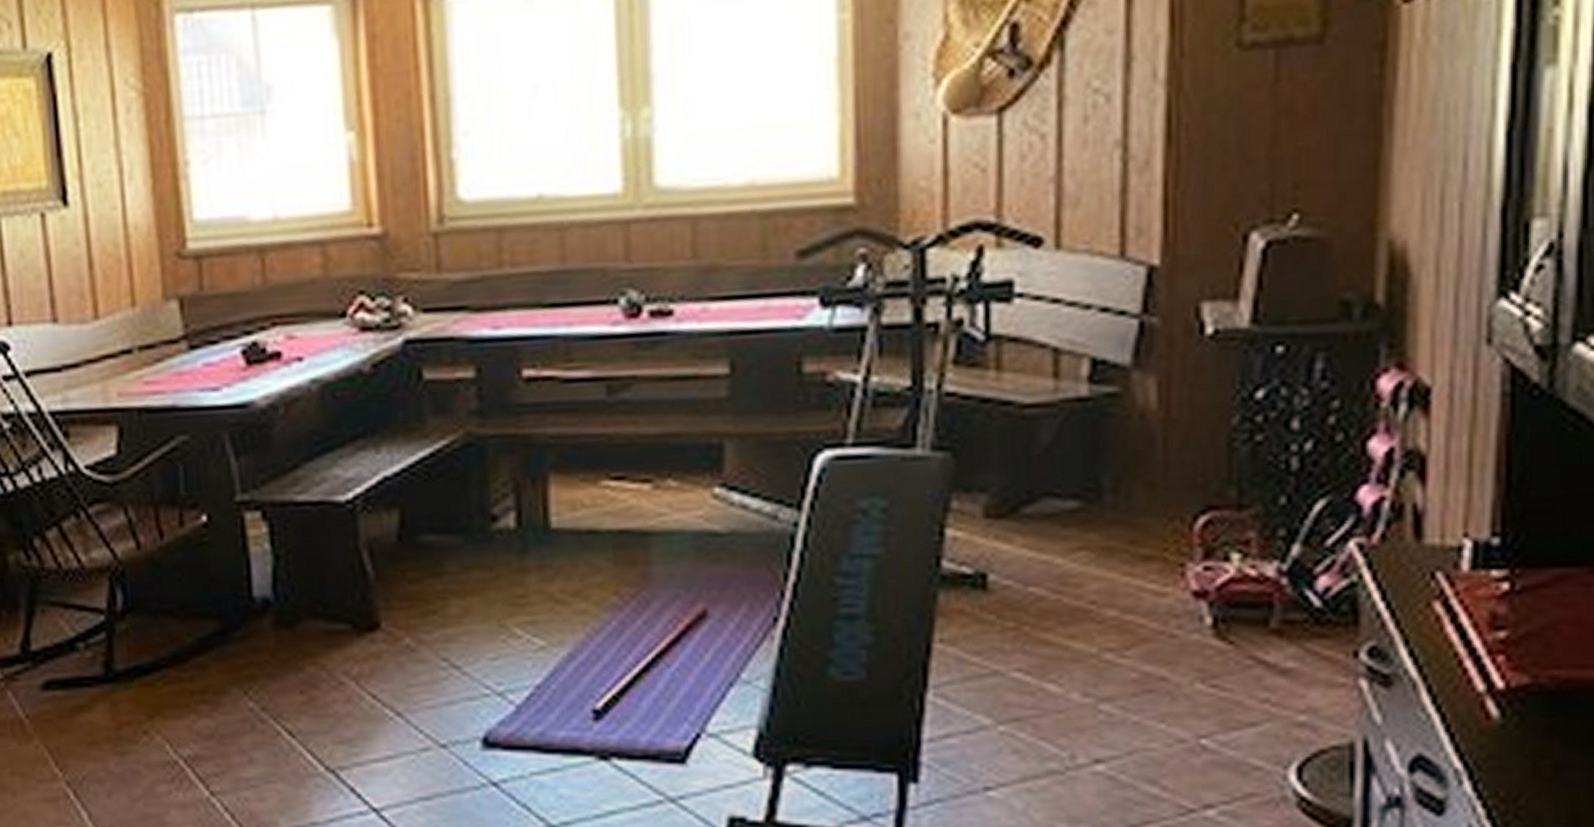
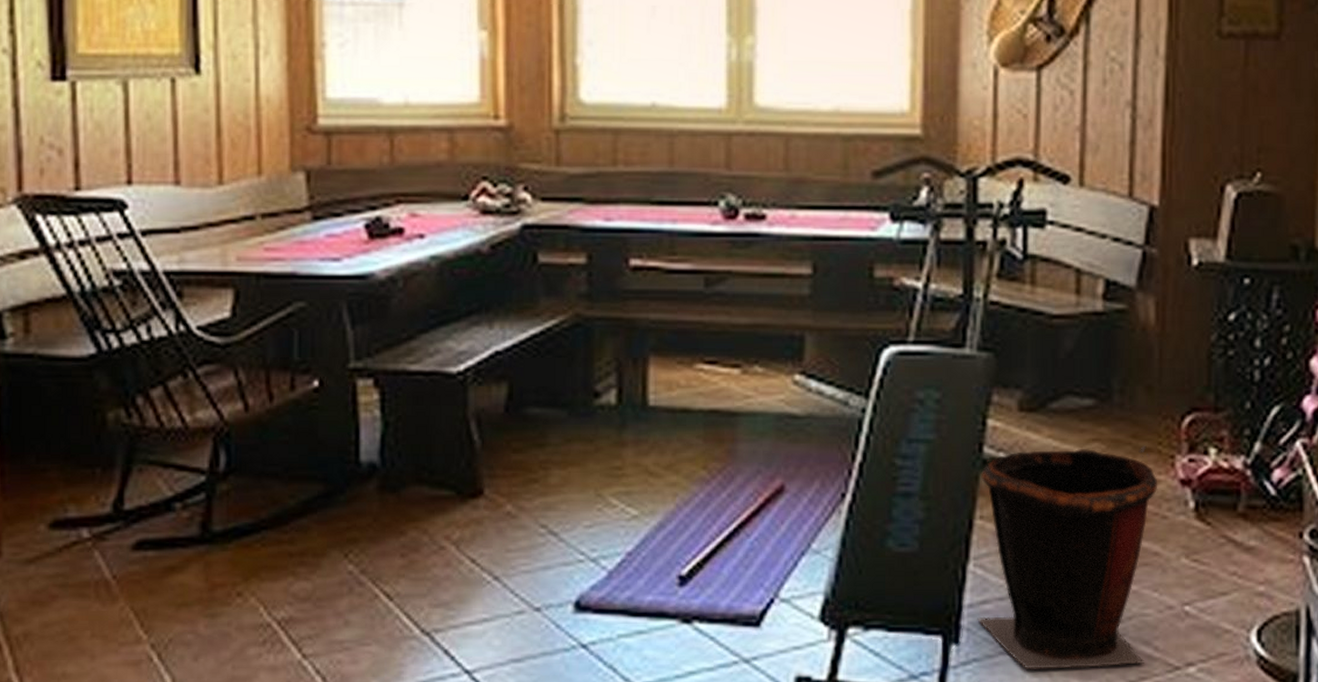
waste bin: none [939,543,1164,811] -> present [977,435,1158,669]

